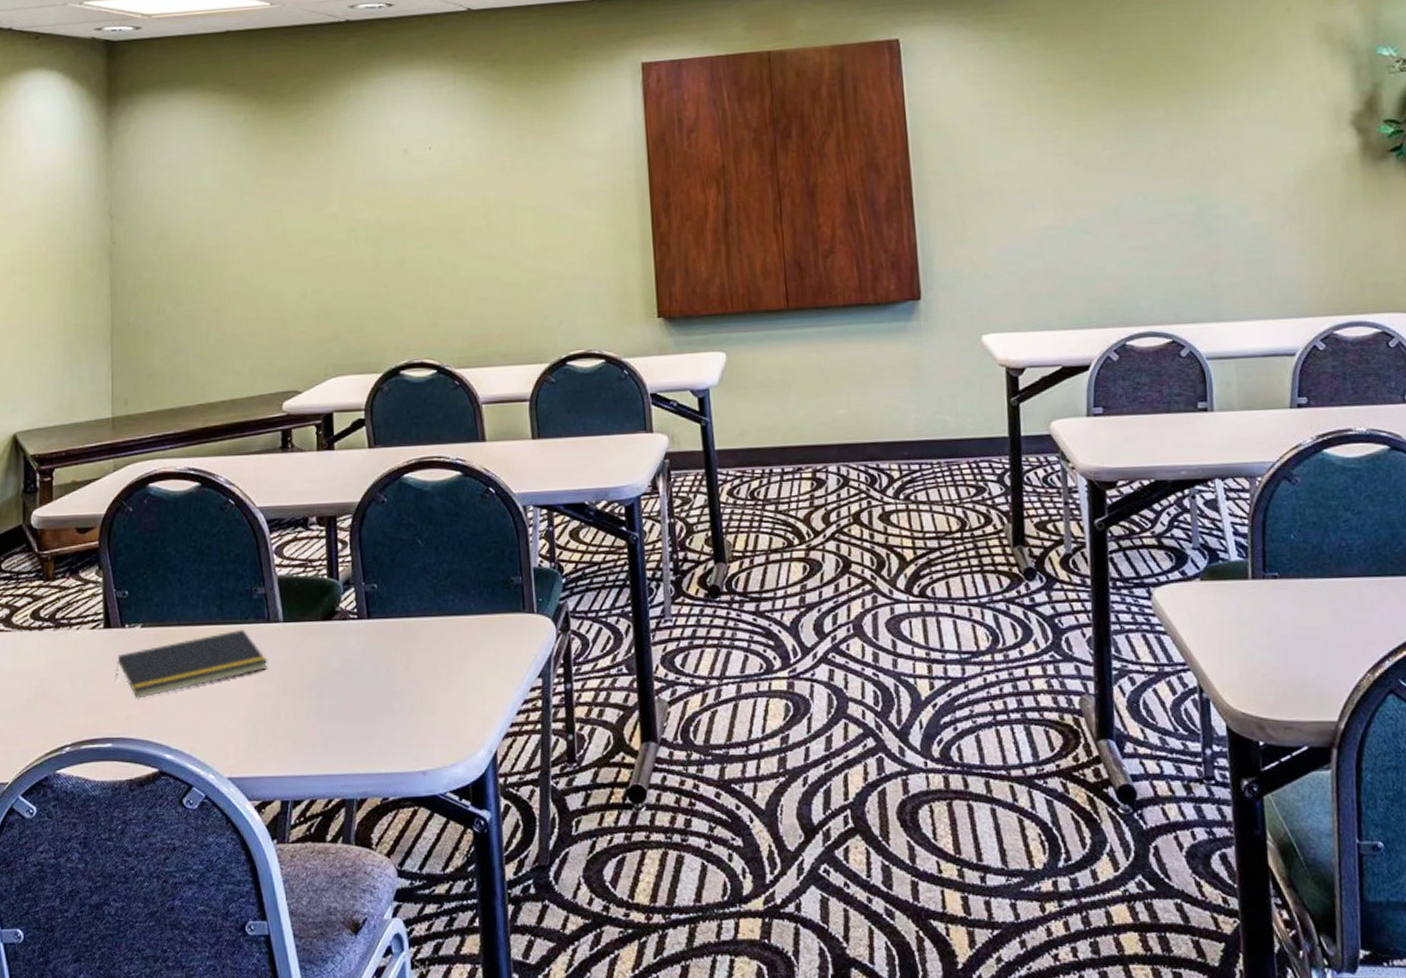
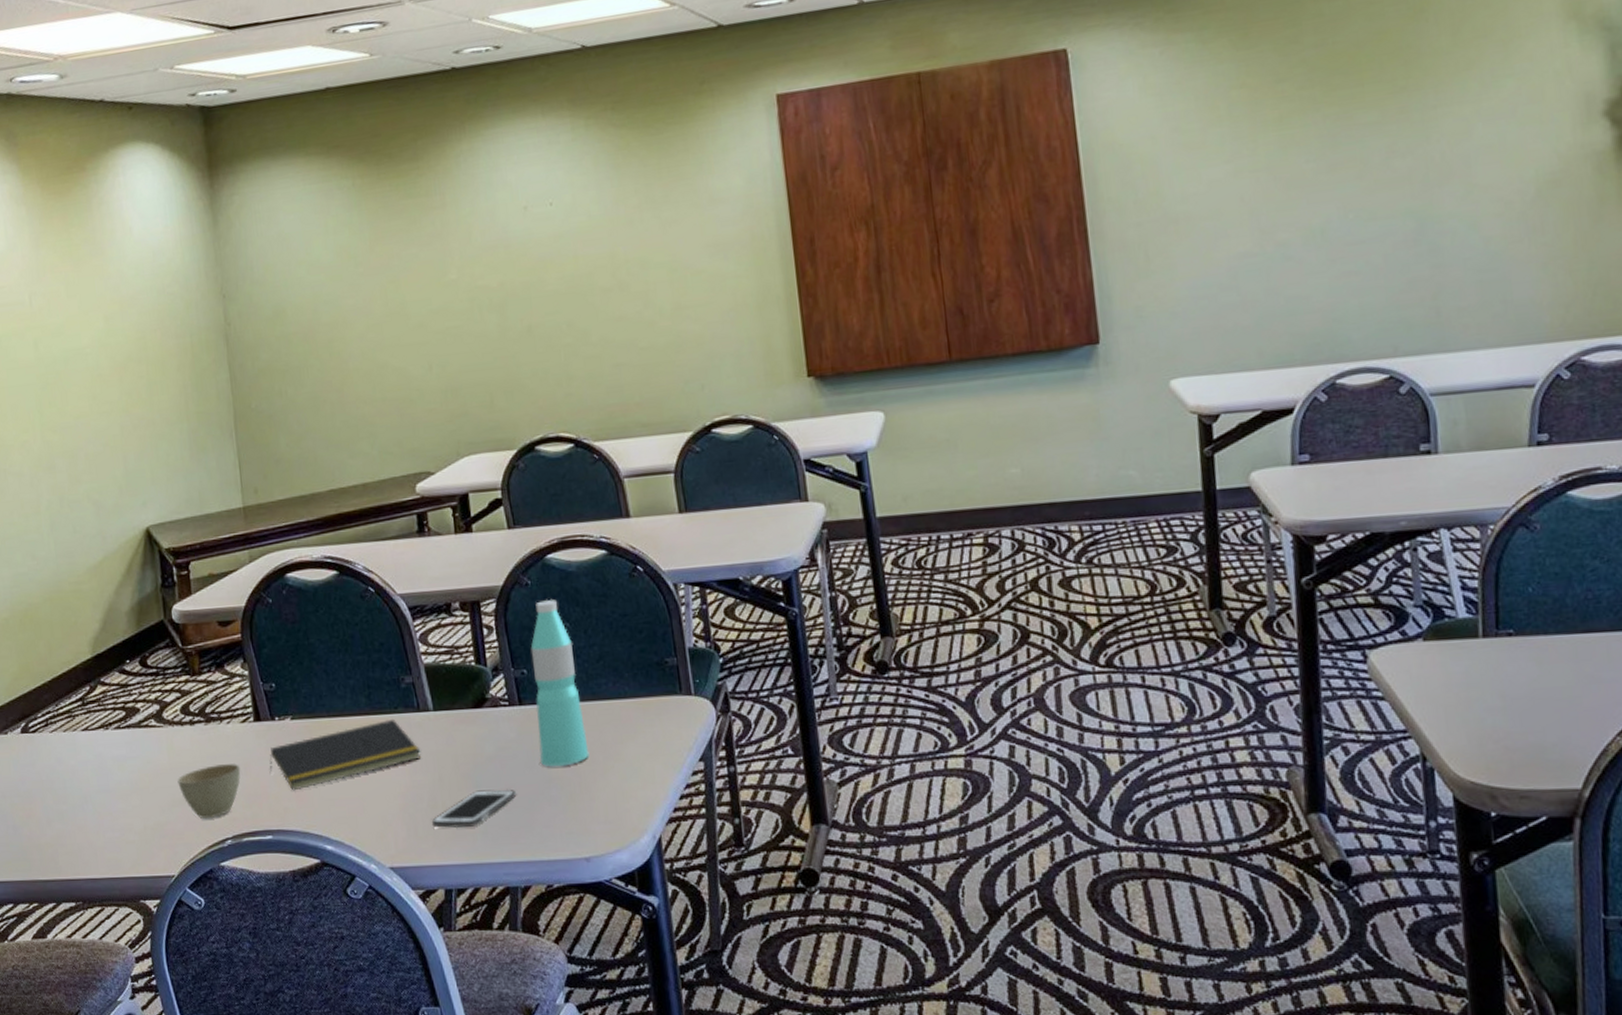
cup: none [20,670,86,725] -> present [177,764,241,818]
cell phone: none [273,701,358,739] -> present [431,789,516,828]
water bottle: none [382,517,432,681] -> present [530,600,589,767]

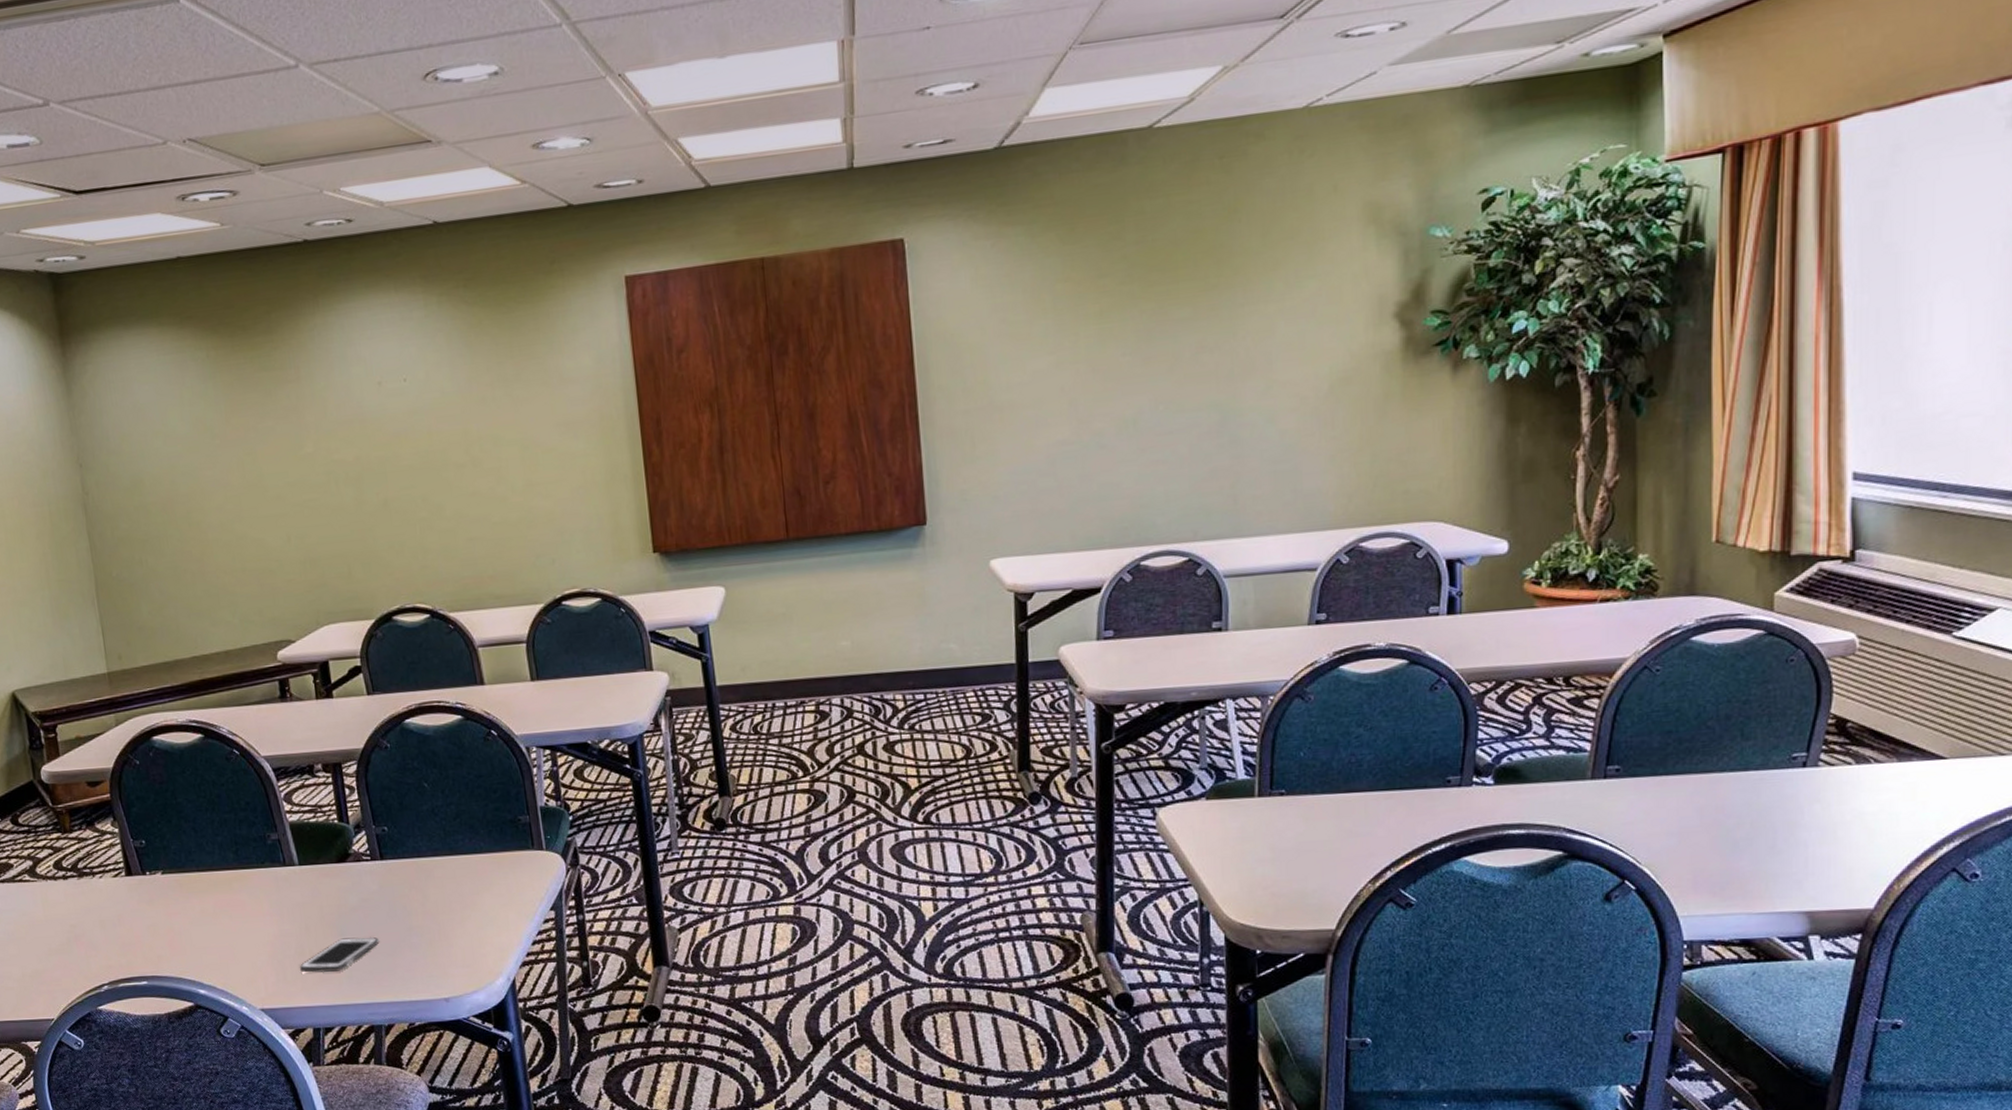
cup: present [177,764,241,818] -> none [53,915,115,966]
notepad: present [269,718,422,791] -> none [142,872,289,940]
water bottle: present [530,600,589,767] -> none [390,762,448,917]

